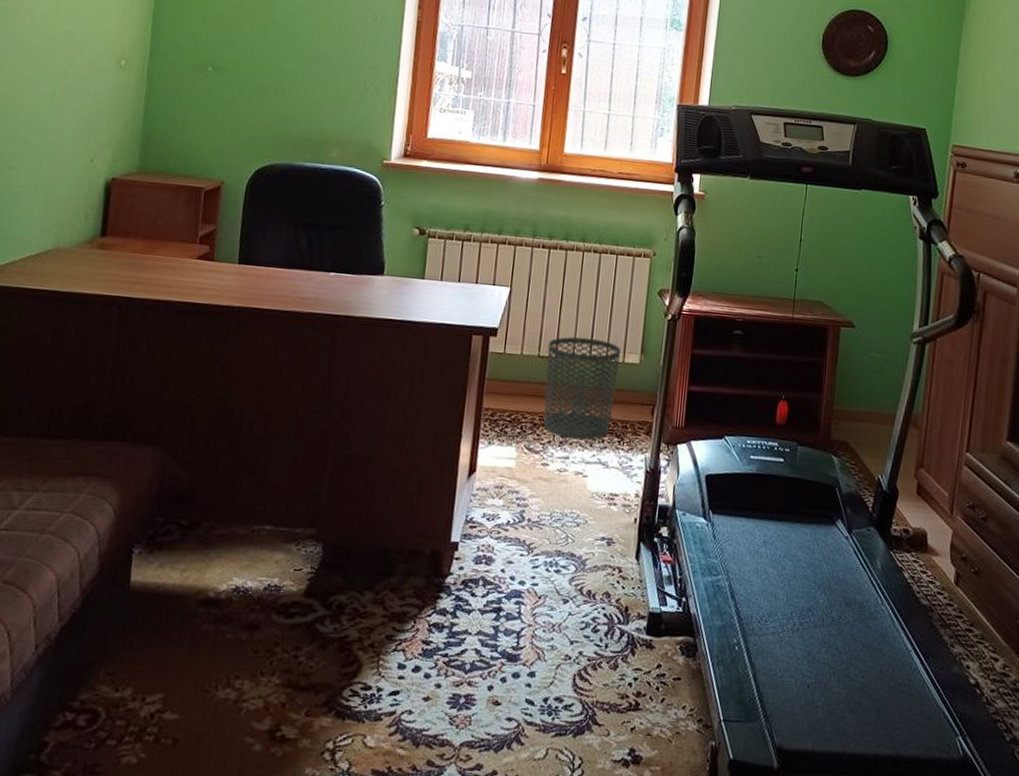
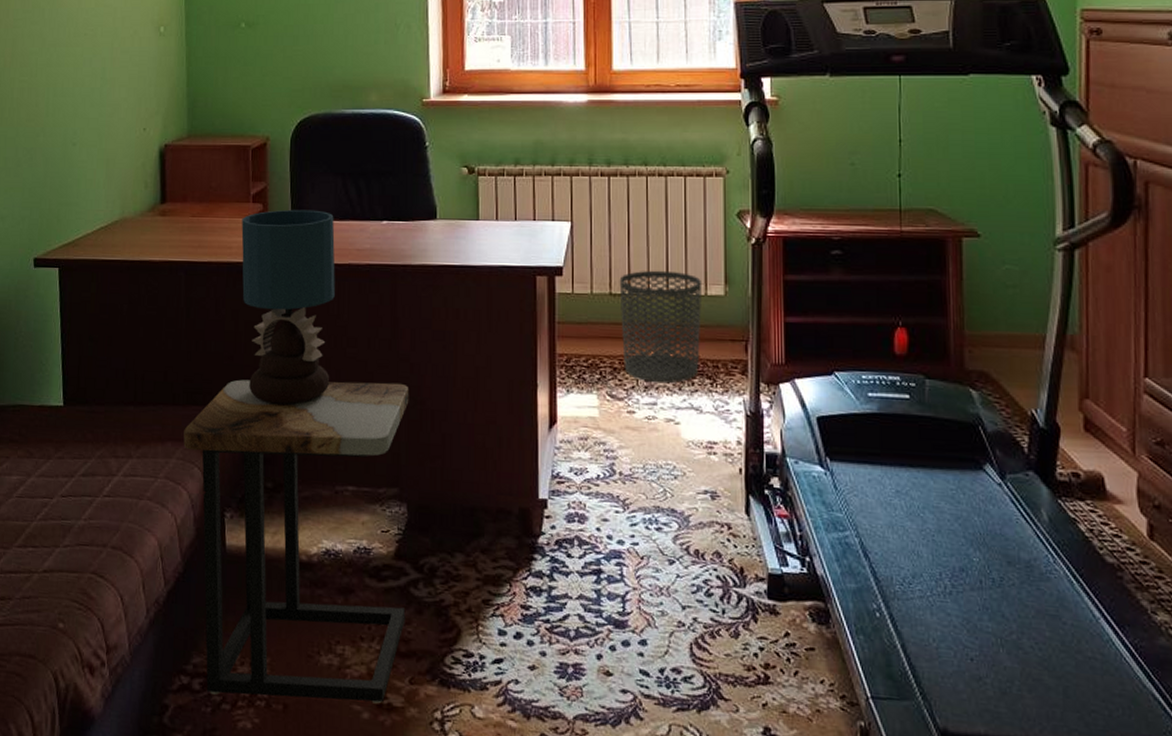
side table: none [92,417,338,736] -> present [183,379,409,704]
table lamp: none [174,253,282,445] -> present [241,209,335,405]

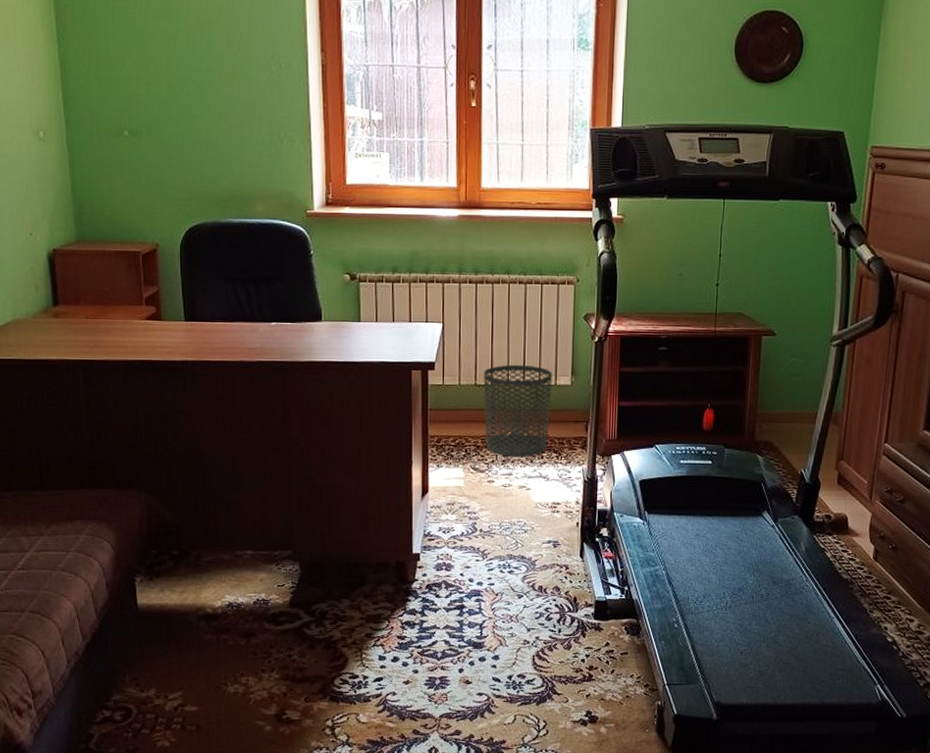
side table: present [183,379,409,704] -> none [91,463,300,723]
table lamp: present [241,209,335,405] -> none [136,312,229,485]

